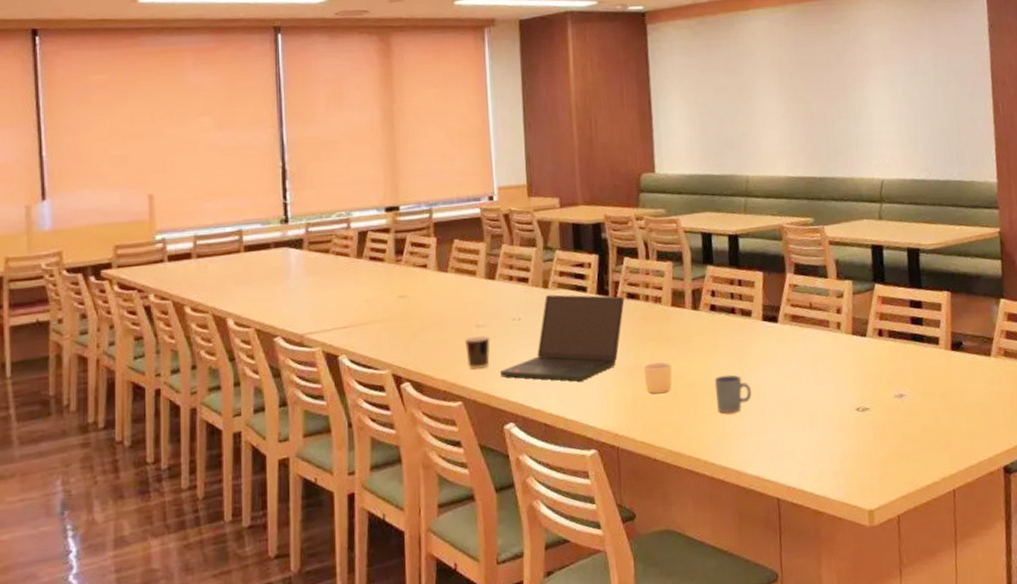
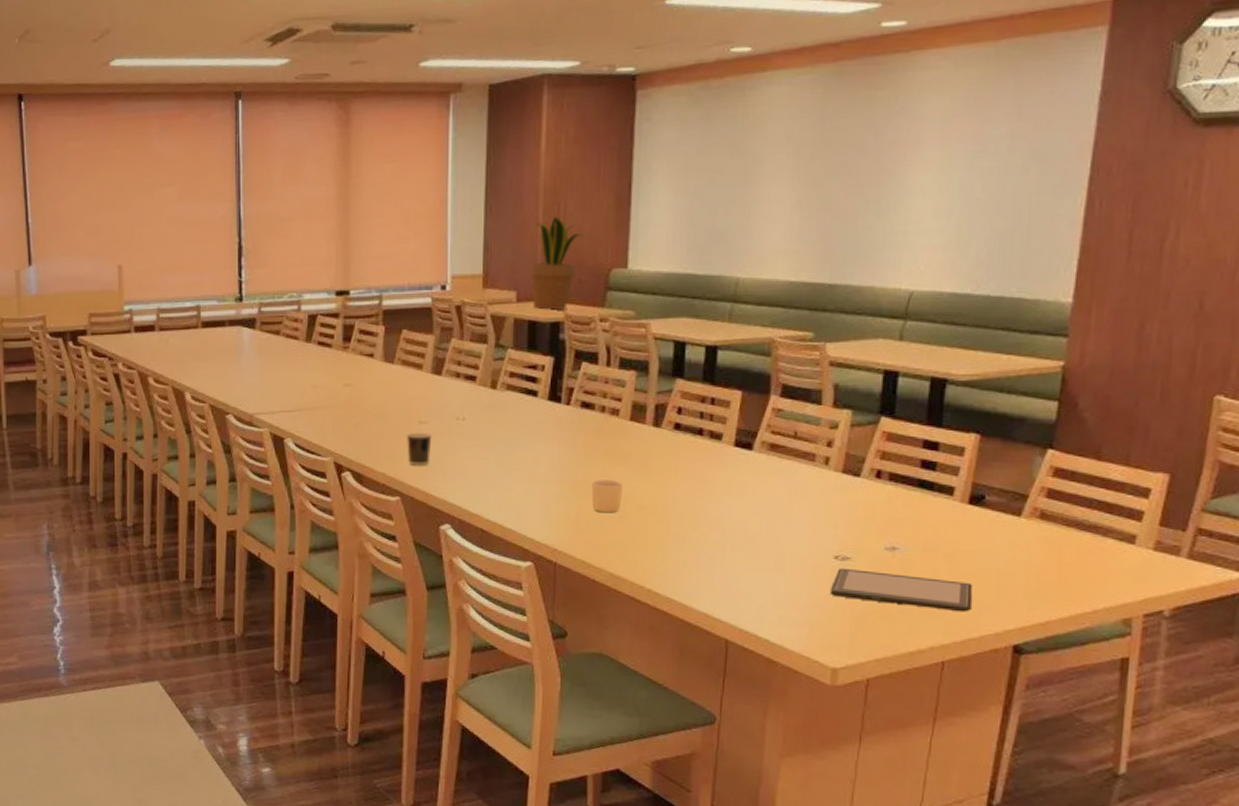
laptop: present [500,294,625,382] -> none [440,396,578,490]
potted plant: none [569,131,615,214] -> present [529,216,584,310]
mug: present [714,374,752,414] -> none [668,501,712,543]
tablet: none [857,417,968,445] -> present [831,568,973,612]

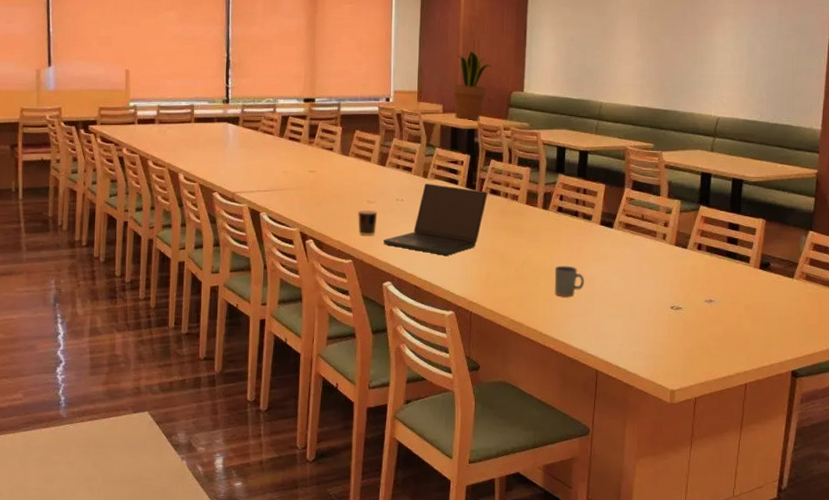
laptop: none [440,396,578,490] -> present [383,184,488,256]
cup: present [592,480,623,513] -> none [498,248,521,274]
mug: none [668,501,712,543] -> present [554,265,585,297]
tablet: present [831,568,973,612] -> none [669,315,764,347]

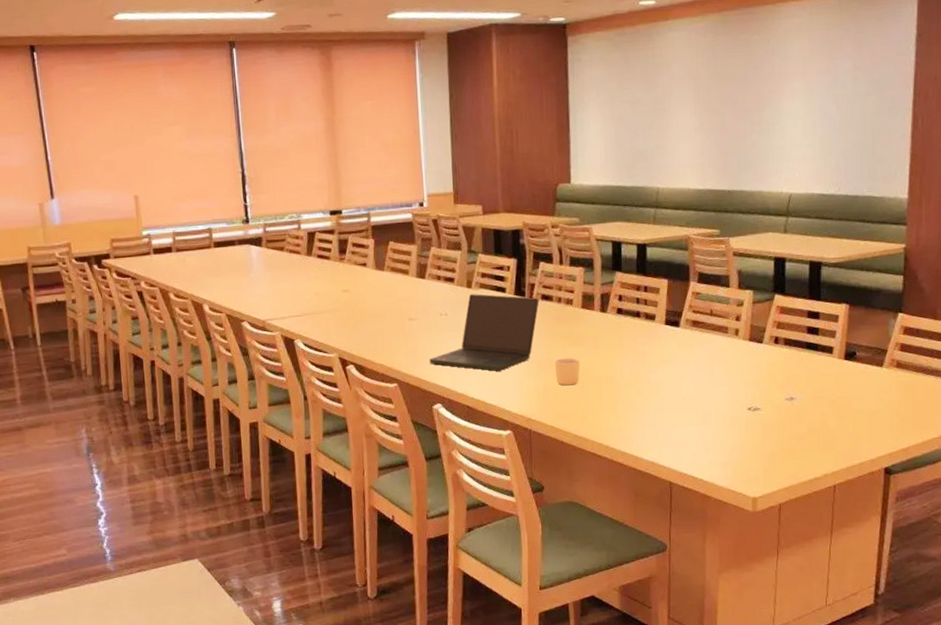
mug: present [358,209,378,236] -> none [399,327,421,356]
potted plant: present [452,51,493,120] -> none [491,142,534,220]
cup: none [498,248,521,274] -> present [555,358,580,386]
mug: present [554,265,585,297] -> none [618,372,652,406]

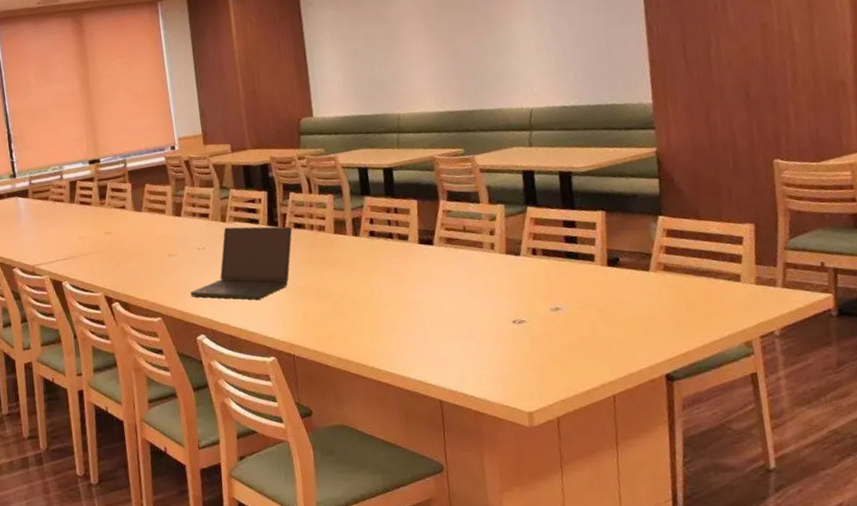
cup: present [555,358,580,386] -> none [313,282,339,310]

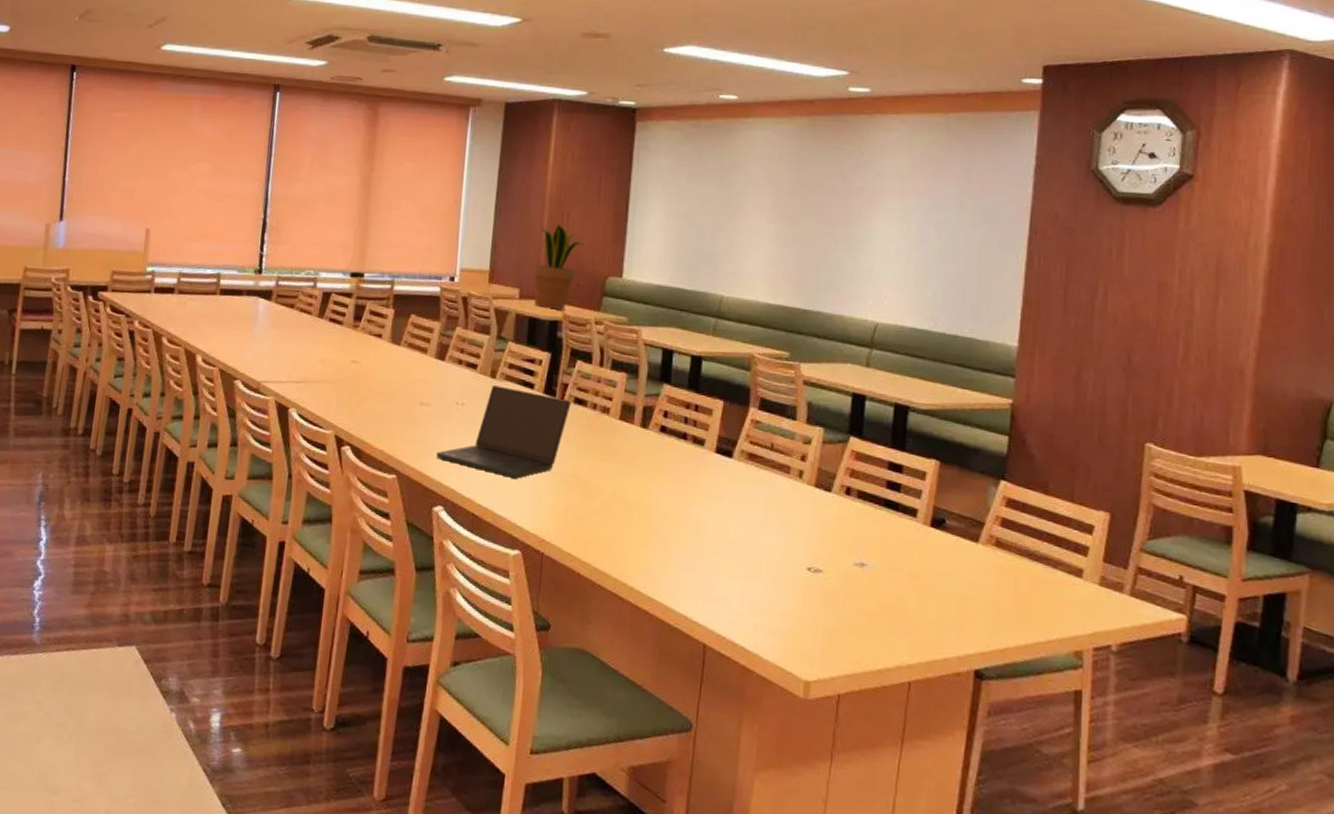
potted plant: none [237,84,276,157] -> present [532,224,584,310]

